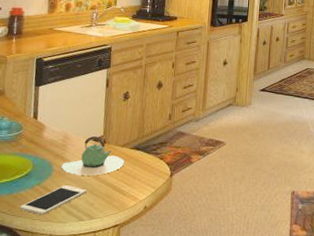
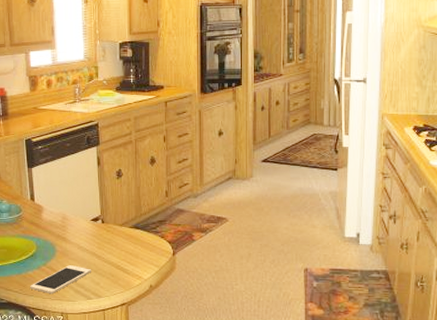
teapot: present [61,136,124,176] -> none [64,216,125,255]

